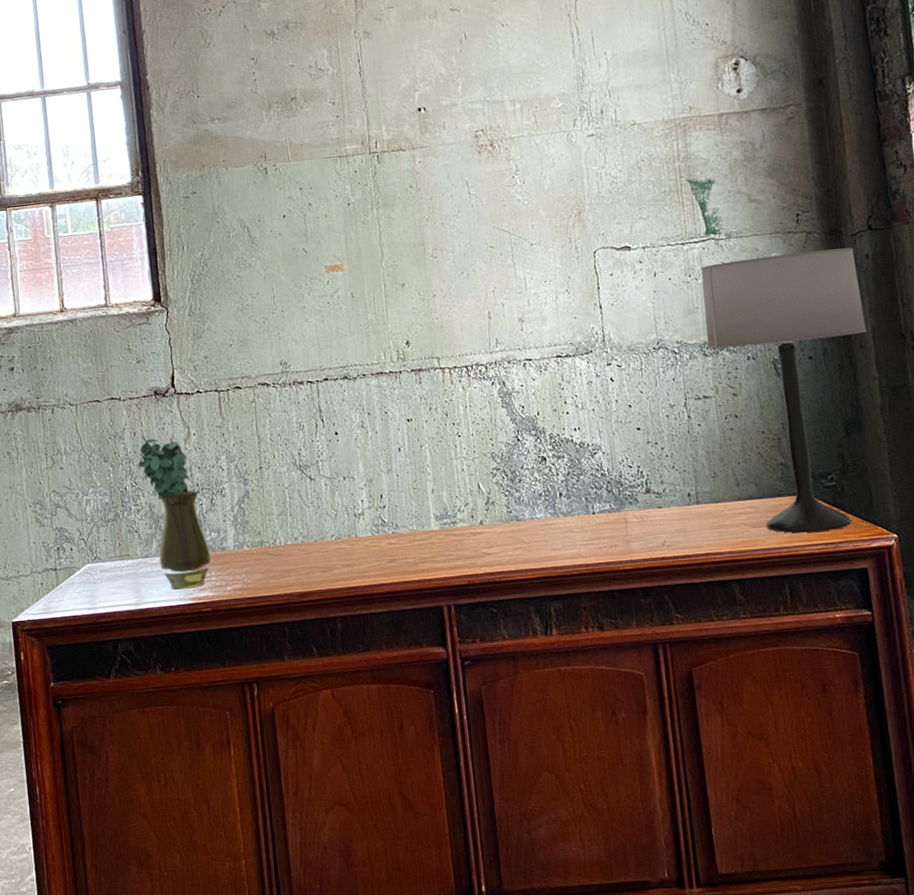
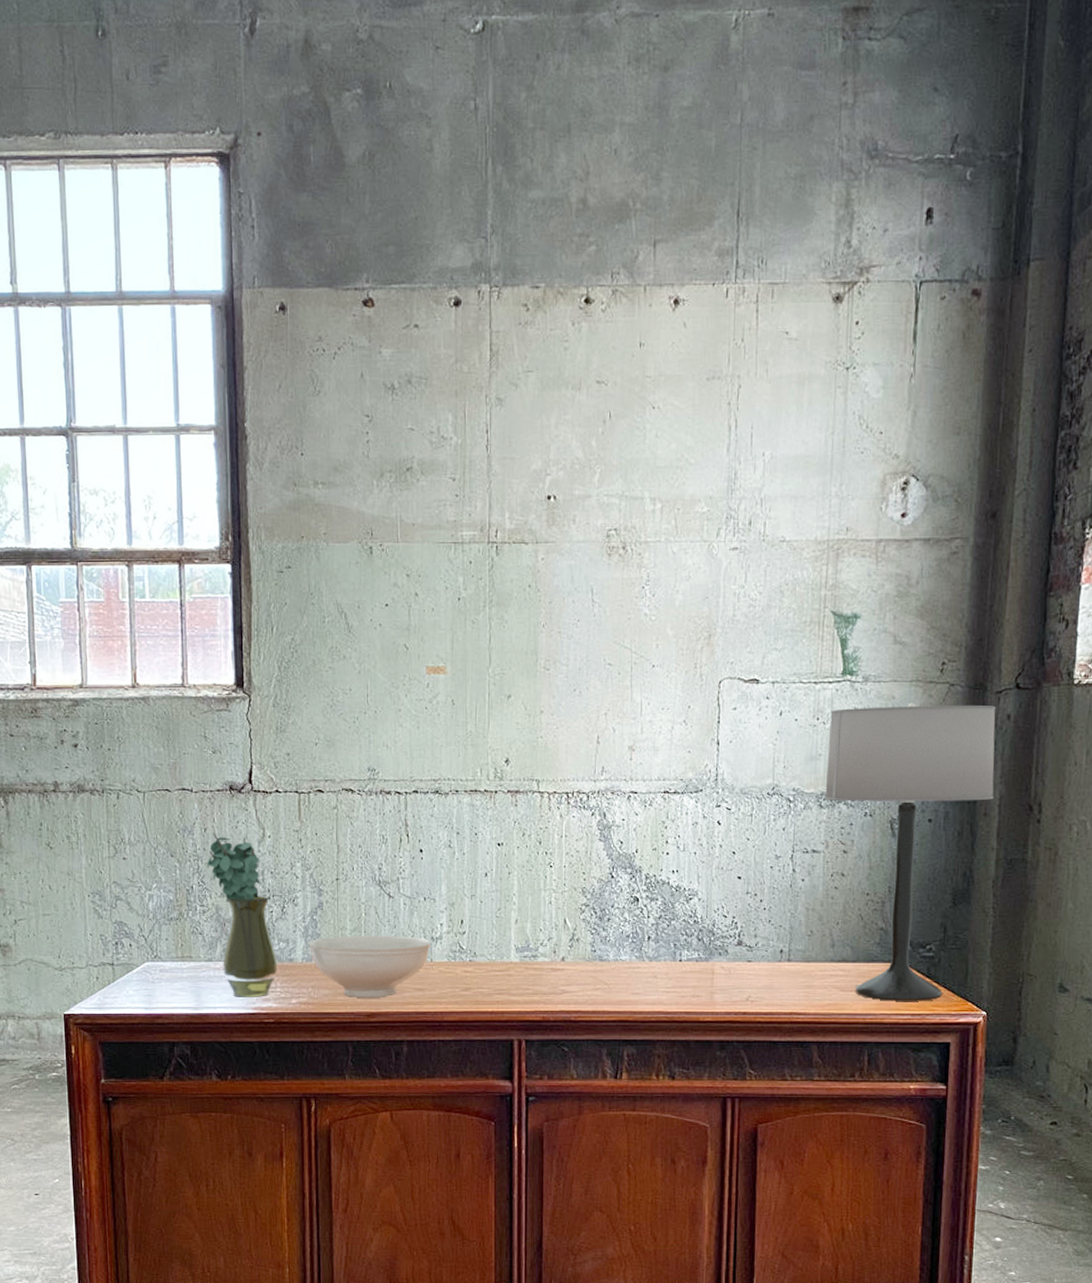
decorative bowl: none [238,515,355,580] -> present [308,935,432,998]

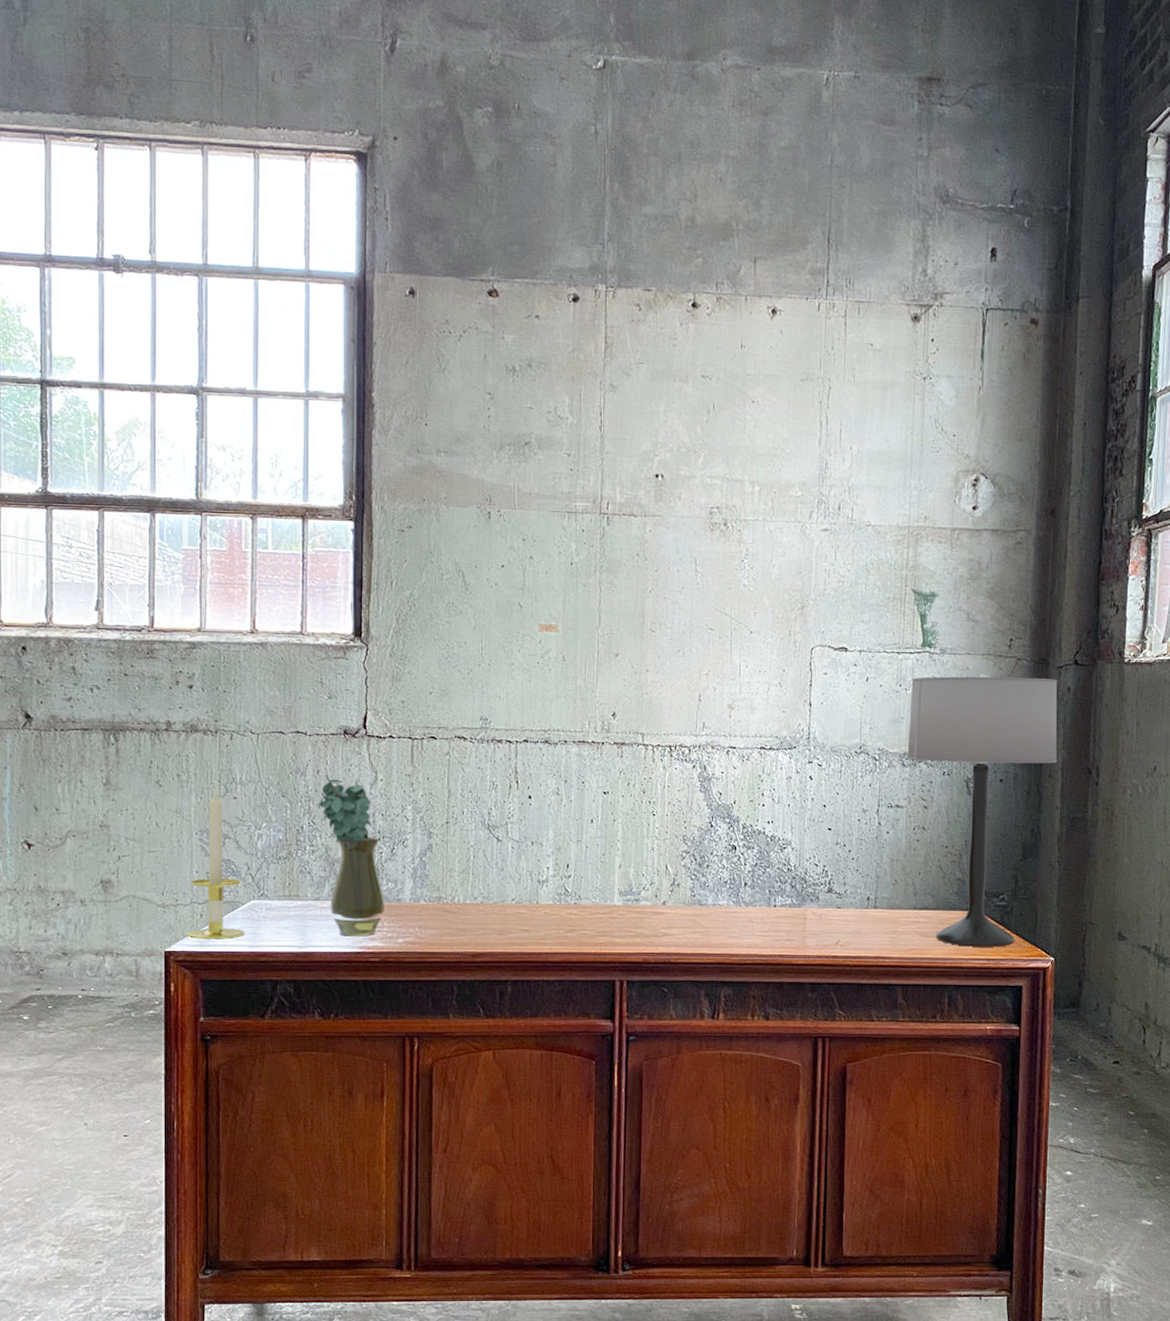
candle: none [83,850,140,1002] -> present [186,789,244,939]
decorative bowl: present [308,935,432,998] -> none [416,877,538,938]

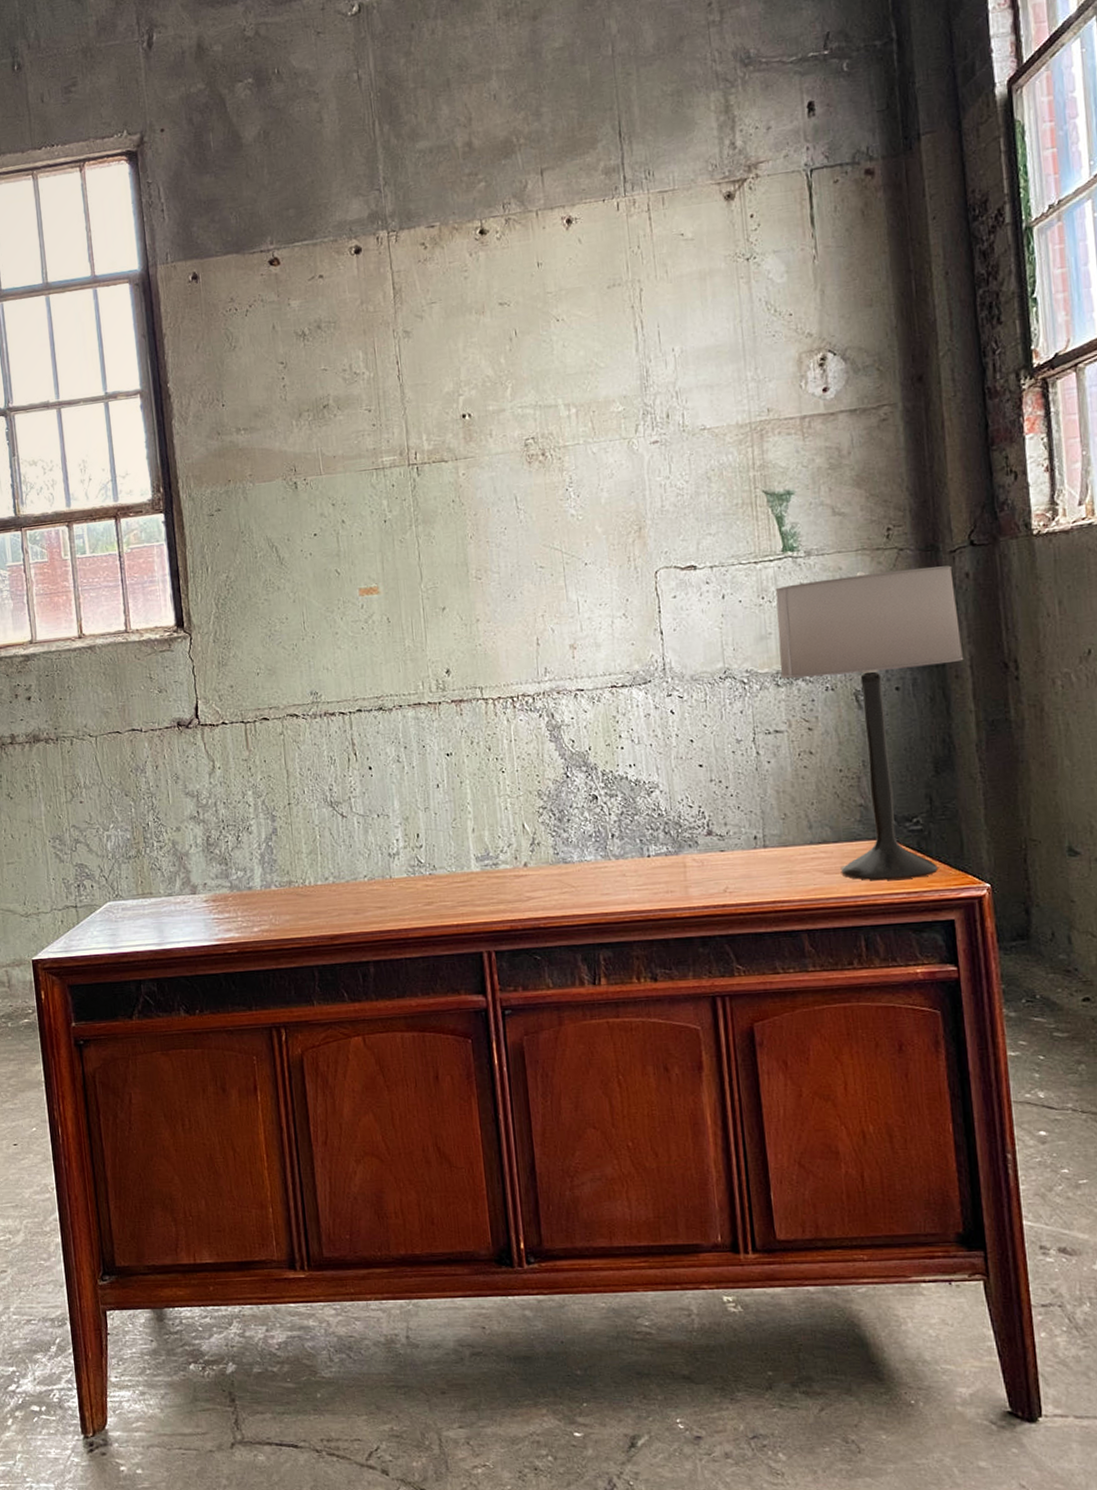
candle: present [186,789,244,939] -> none [48,795,104,945]
vase: present [317,774,386,937] -> none [160,769,238,930]

